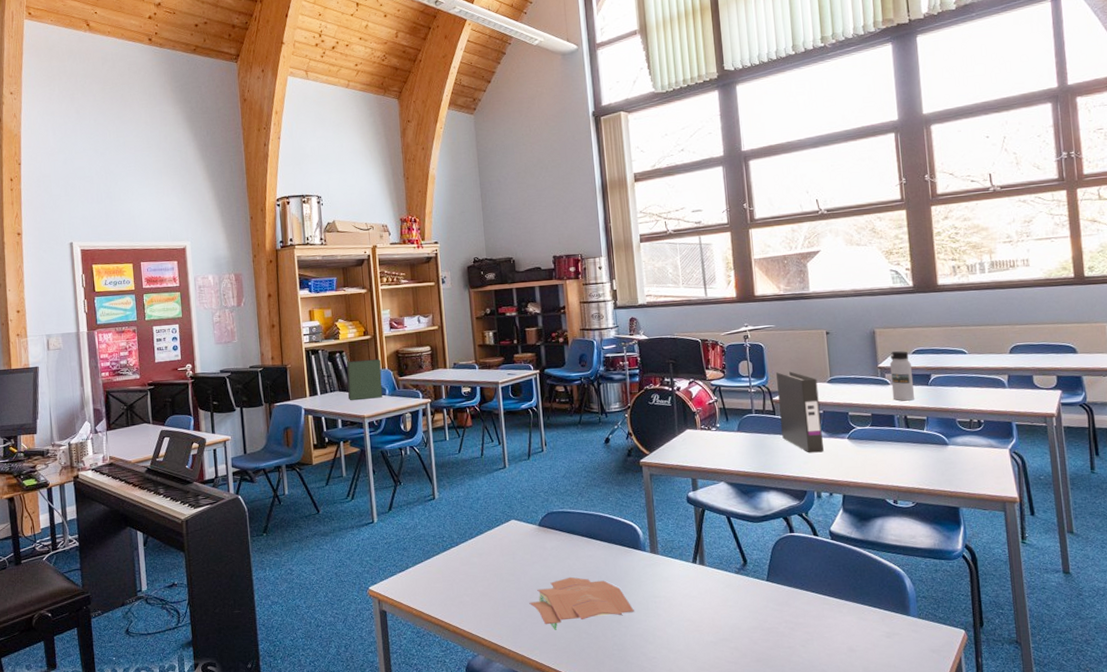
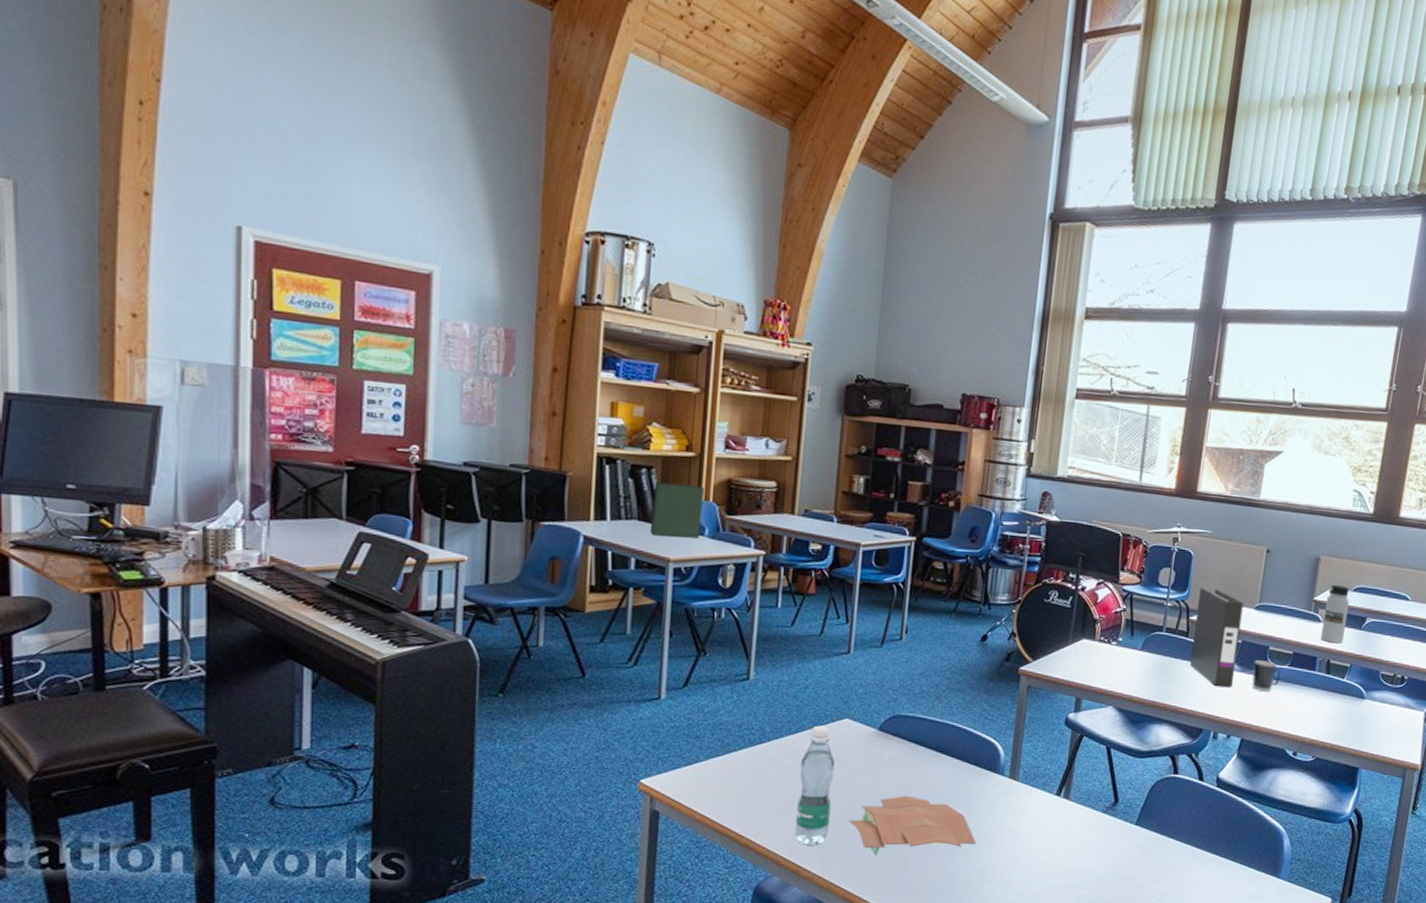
bottle: none [484,528,515,627] -> present [795,725,836,845]
mug: none [838,425,865,451] -> present [1252,660,1281,692]

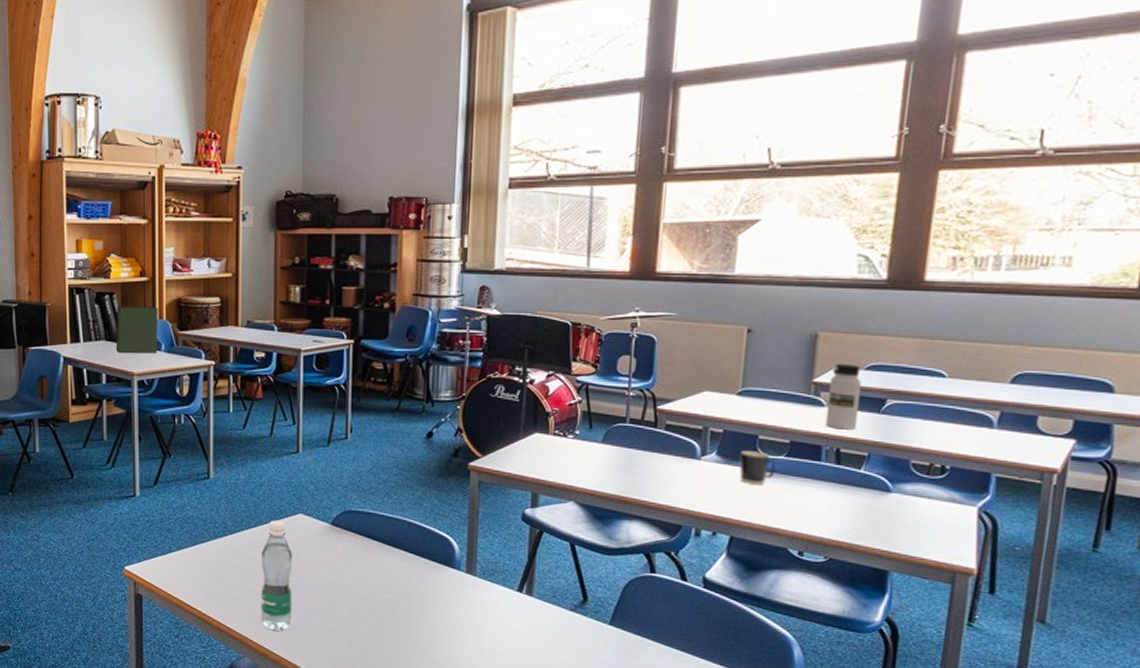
papers: present [849,795,976,856] -> none [310,587,436,643]
binder: present [1190,587,1244,688] -> none [661,374,723,481]

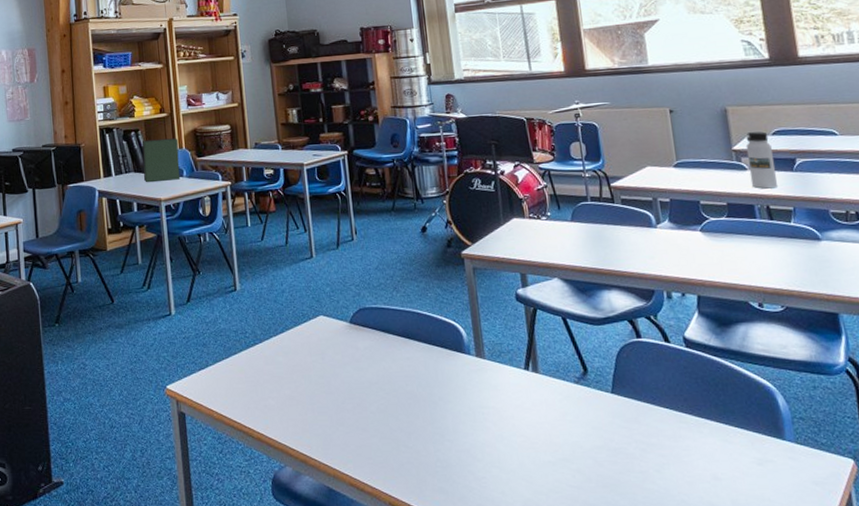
bottle: present [261,520,293,631] -> none [290,324,326,435]
mug: present [739,451,776,485] -> none [688,215,721,246]

